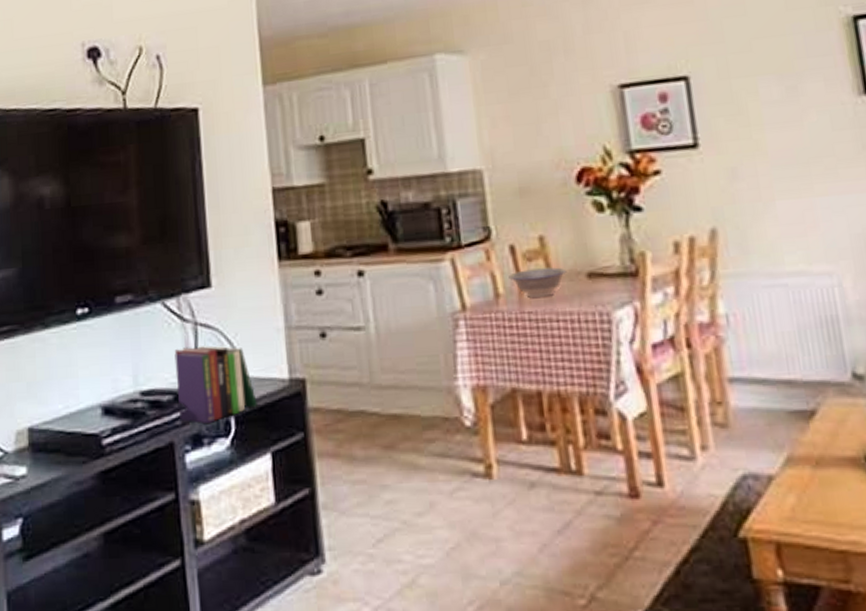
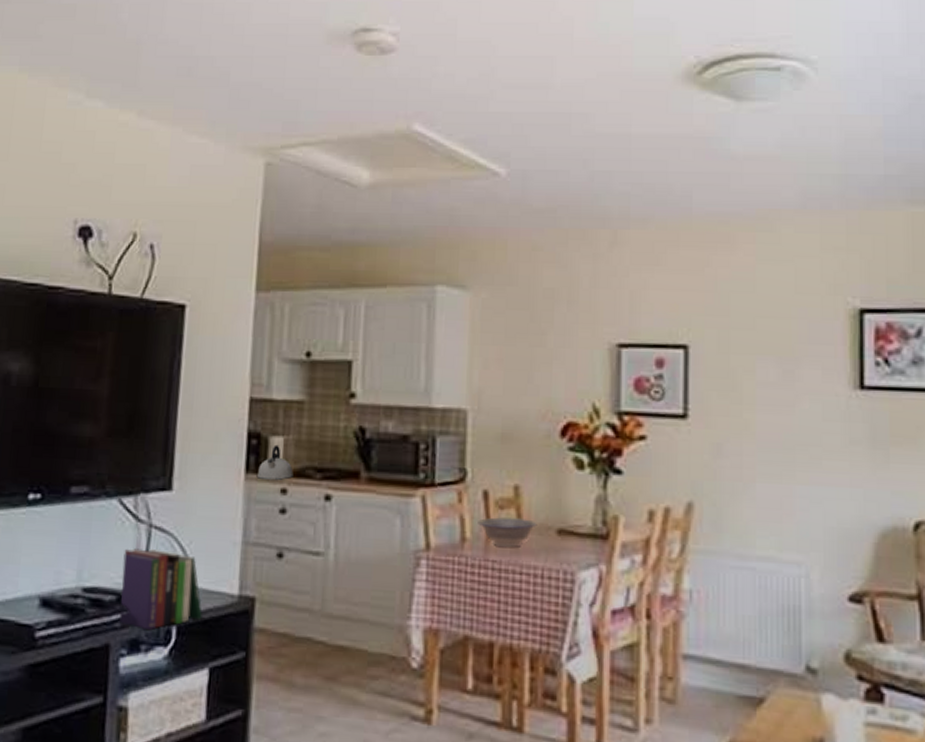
kettle: none [289,229,325,265] -> present [256,444,294,480]

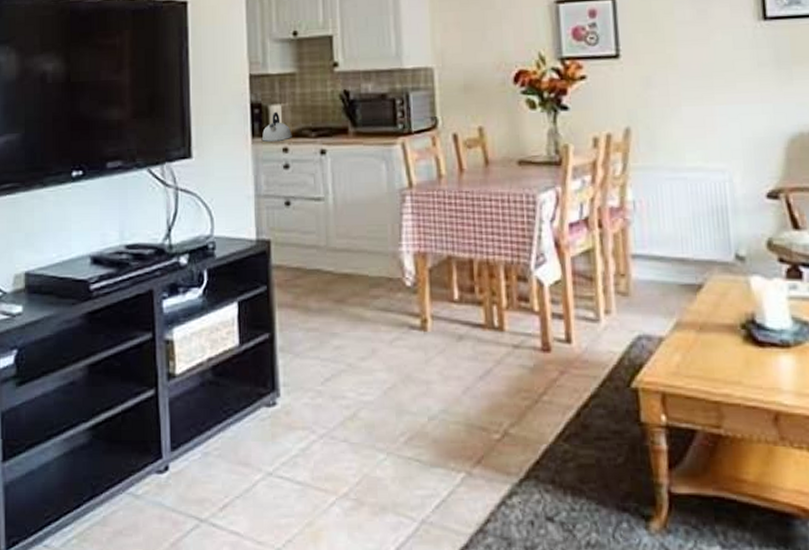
books: present [119,548,202,631] -> none [157,208,228,276]
bowl: present [478,517,537,549] -> none [451,154,501,180]

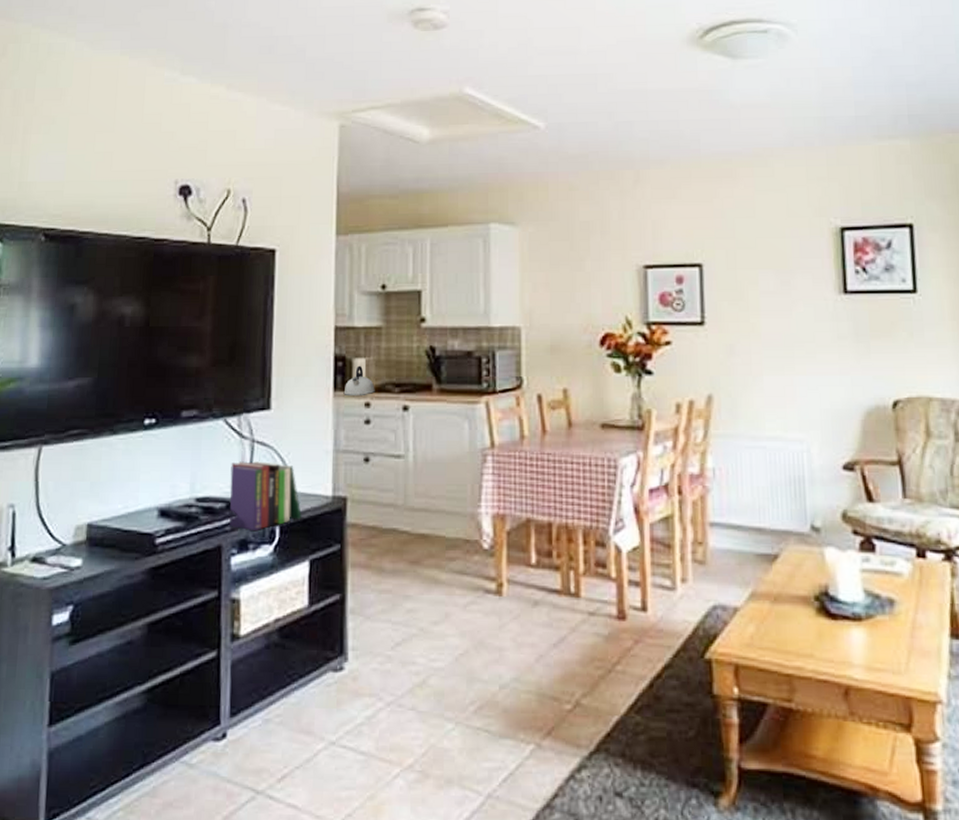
books: none [157,208,228,276] -> present [229,461,301,532]

